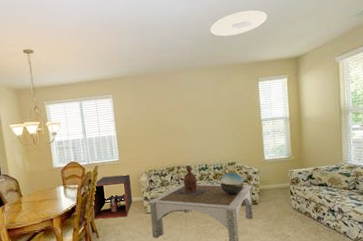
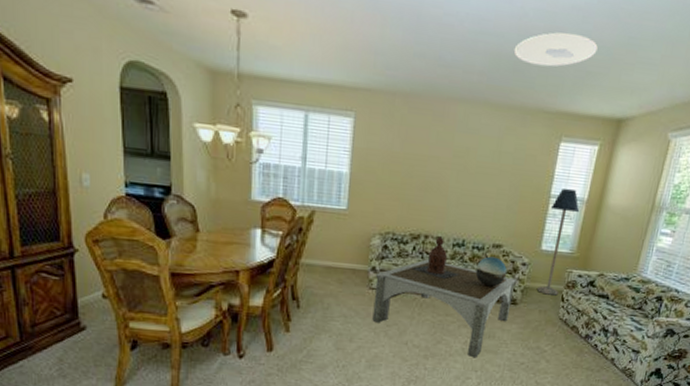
storage cabinet: present [93,174,132,219] -> none [297,228,359,288]
floor lamp: none [263,112,287,192] -> present [536,188,580,296]

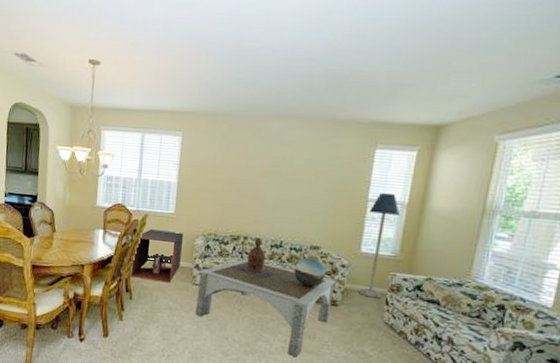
storage cabinet: none [297,228,359,288] -> present [130,229,184,283]
ceiling light: present [513,32,598,67] -> none [325,51,409,83]

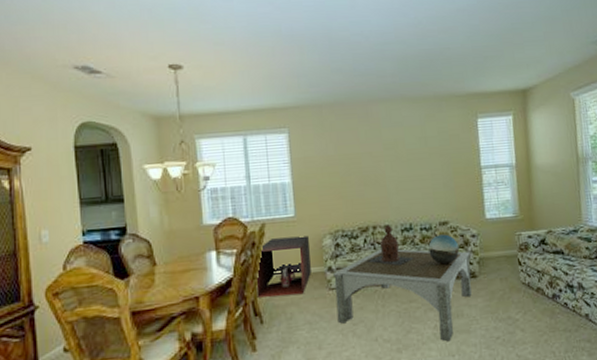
floor lamp: present [357,192,401,299] -> none [484,157,514,262]

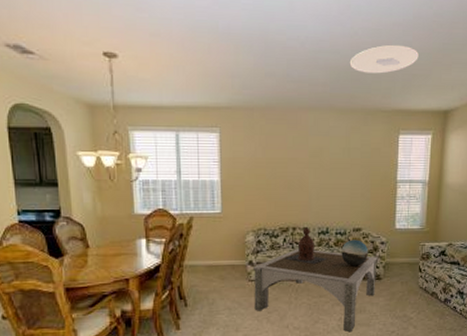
storage cabinet: present [256,235,311,298] -> none [182,231,234,284]
ceiling light: none [416,29,488,60] -> present [349,44,419,74]

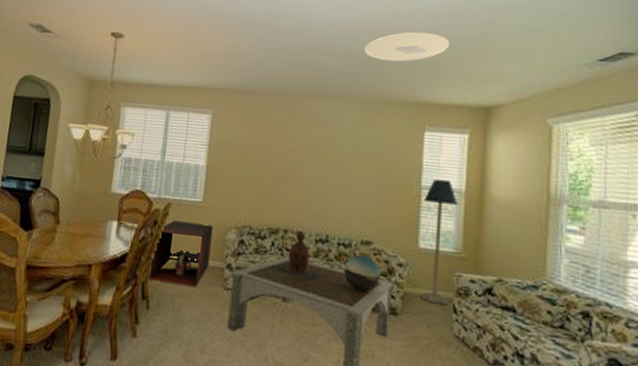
storage cabinet: none [182,231,234,284] -> present [148,220,214,288]
floor lamp: none [396,173,424,268] -> present [419,179,459,306]

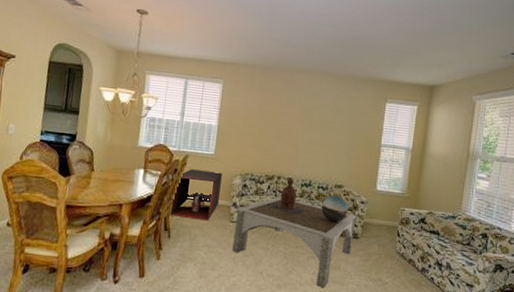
ceiling light: present [364,31,449,62] -> none [345,24,409,48]
floor lamp: present [419,179,459,306] -> none [374,139,407,231]

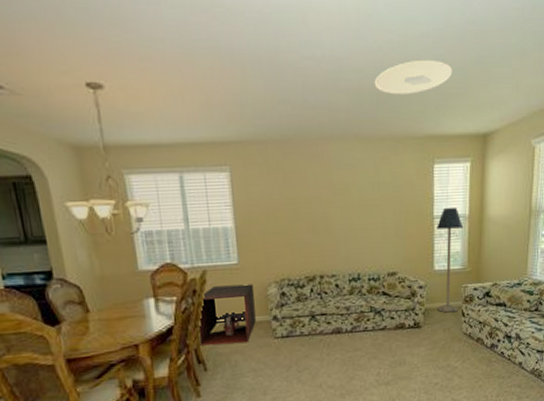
coffee table: present [232,197,357,289] -> none [277,299,416,388]
lantern: present [266,177,307,215] -> none [312,274,360,316]
decorative globe: present [321,195,349,222] -> none [375,285,406,315]
ceiling light: none [345,24,409,48] -> present [374,59,452,95]
floor lamp: none [374,139,407,231] -> present [435,207,464,313]

